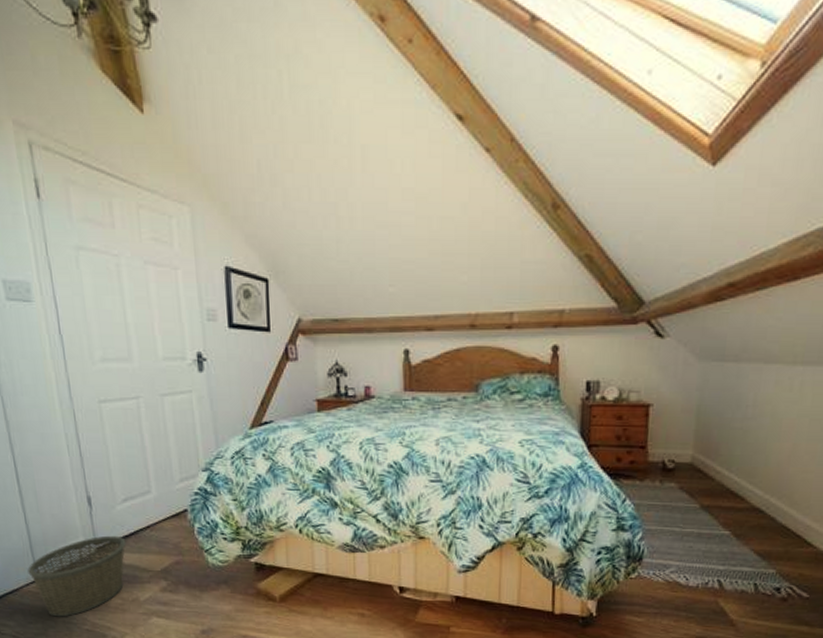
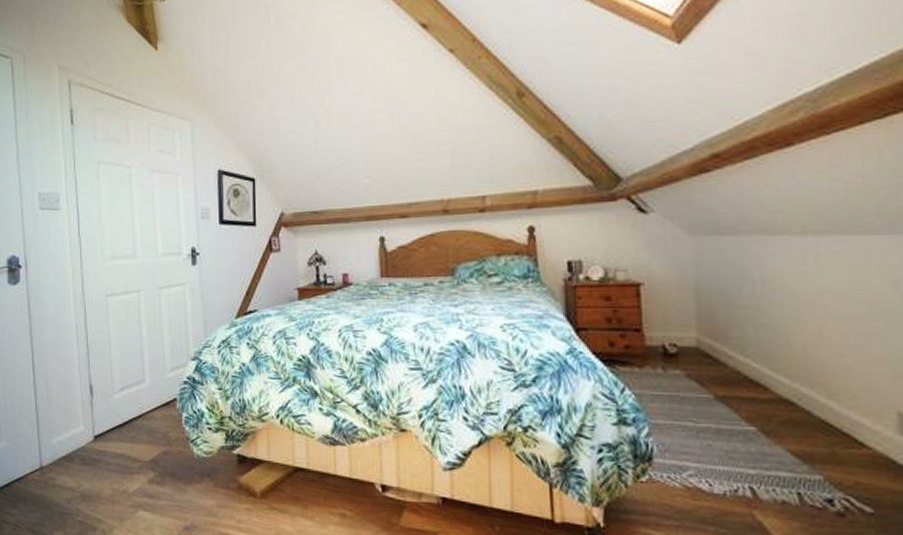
basket: present [28,535,127,617] -> none [34,424,120,507]

